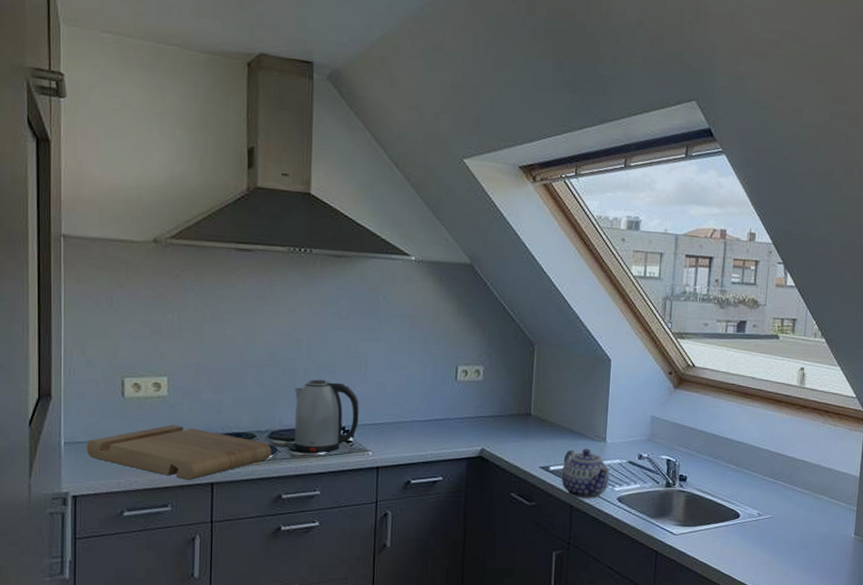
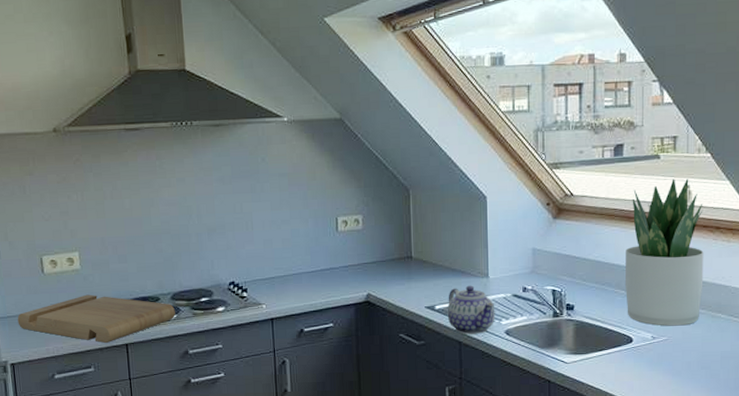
kettle: present [294,379,359,453] -> none [190,241,251,310]
planter: none [736,359,815,505] -> present [625,178,704,326]

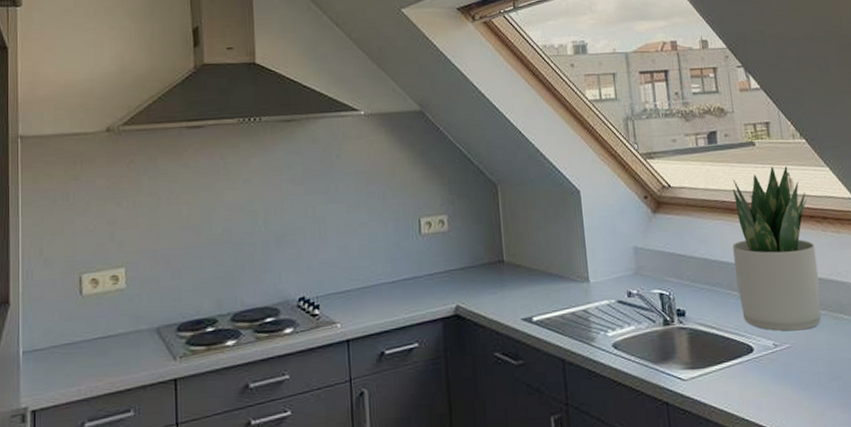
cutting board: present [17,294,175,344] -> none [45,318,235,380]
teapot: present [447,285,495,334] -> none [546,291,600,350]

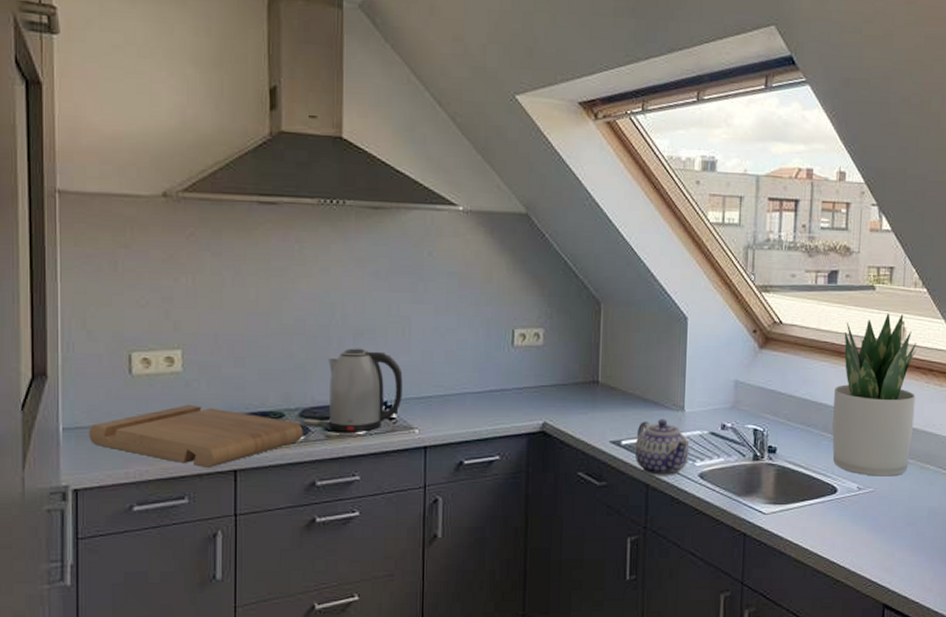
cutting board: none [45,318,235,380] -> present [88,404,303,469]
kettle: none [255,250,323,333] -> present [328,348,403,432]
teapot: none [546,291,600,350] -> present [634,419,690,476]

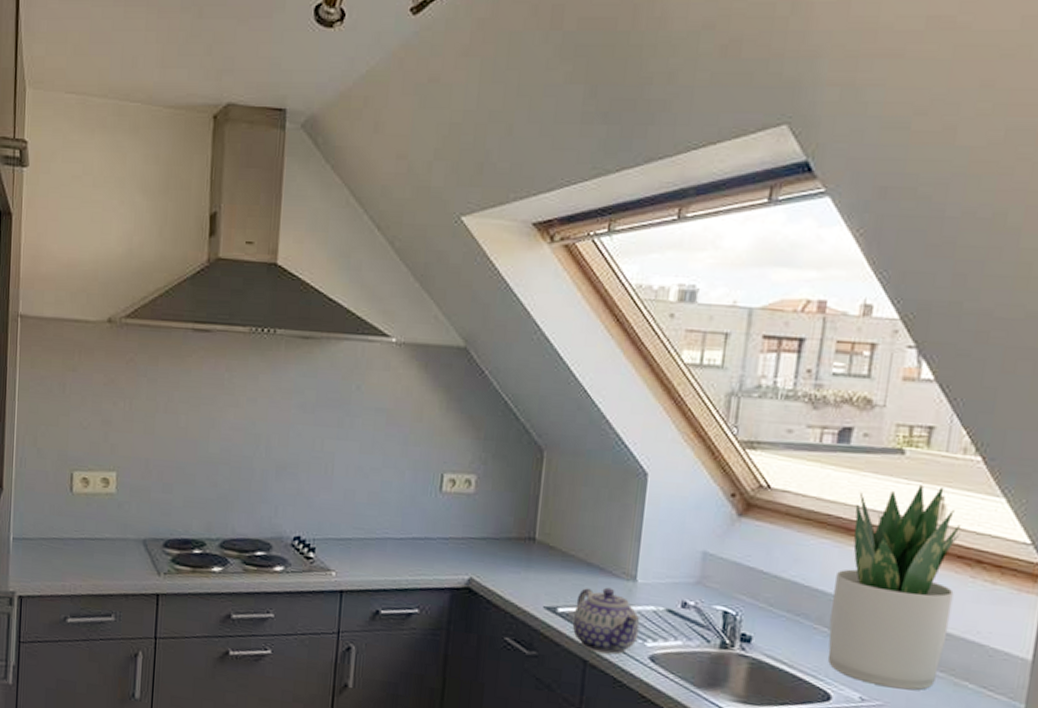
cutting board: present [88,404,303,469] -> none [33,525,222,590]
kettle: present [328,348,403,432] -> none [247,482,323,569]

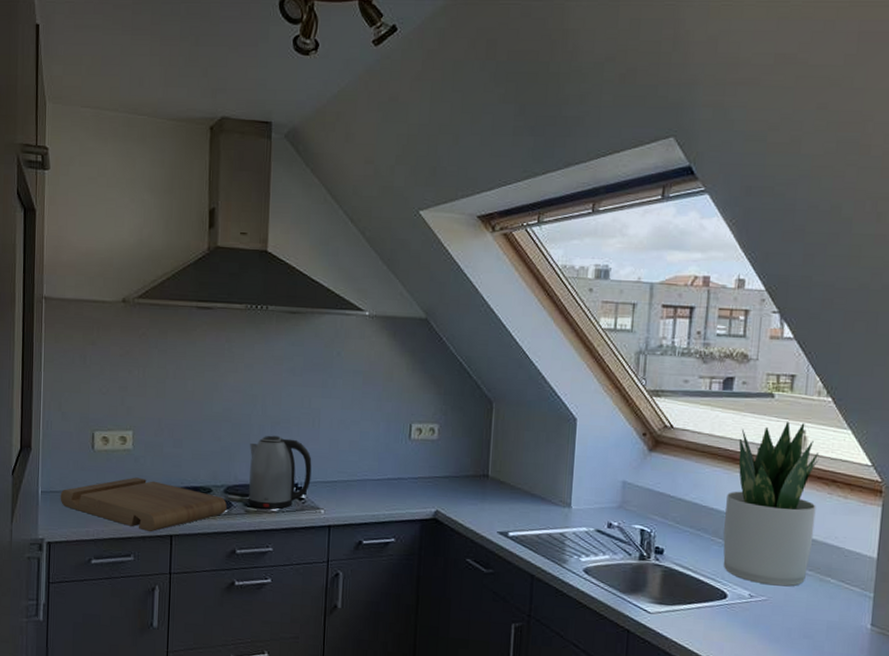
cutting board: none [33,525,222,590] -> present [60,477,227,532]
kettle: none [247,482,323,569] -> present [248,435,312,509]
teapot: present [572,587,640,655] -> none [521,514,575,569]

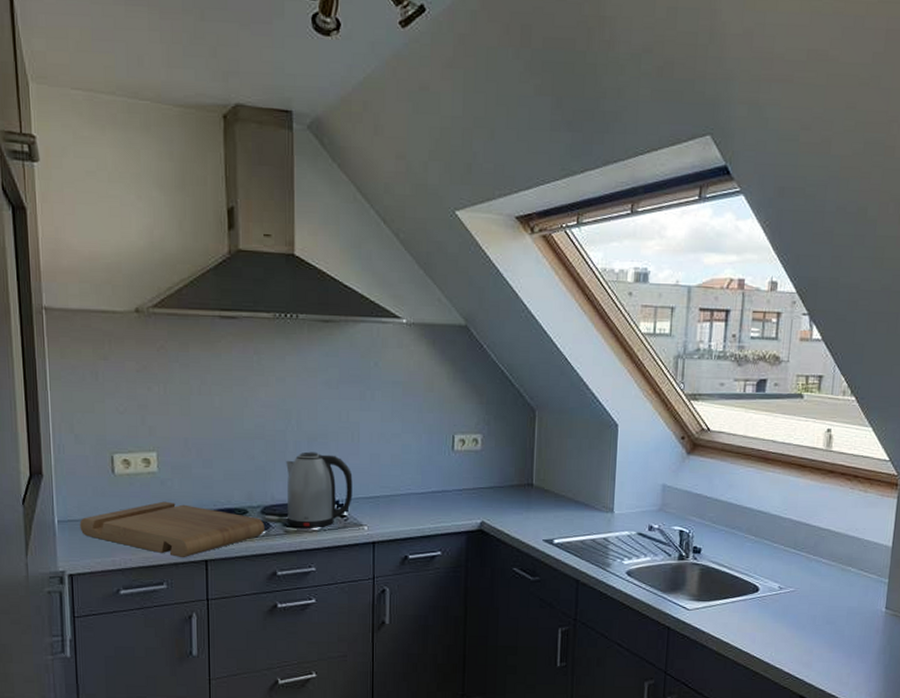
planter: present [723,421,820,587] -> none [755,420,844,577]

